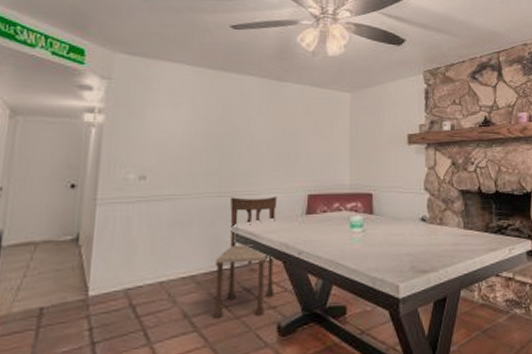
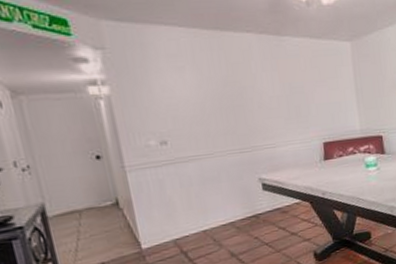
dining chair: present [213,196,278,320] -> none [249,147,307,255]

